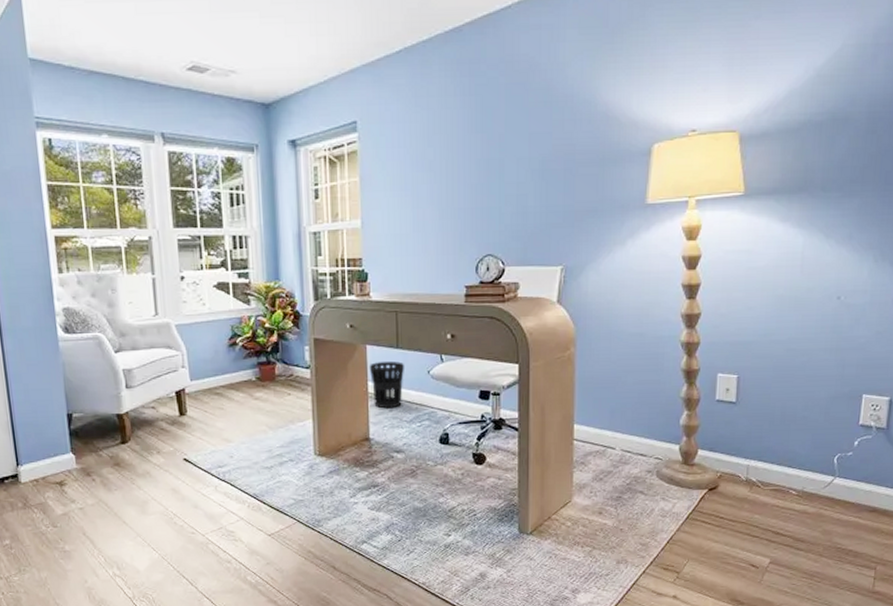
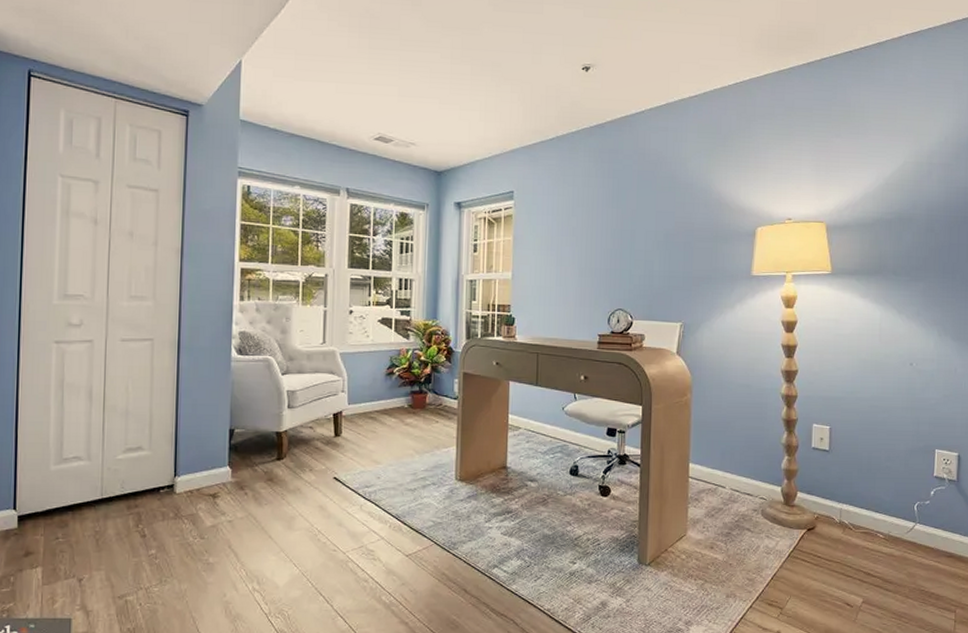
wastebasket: present [369,361,405,409] -> none [510,397,543,440]

